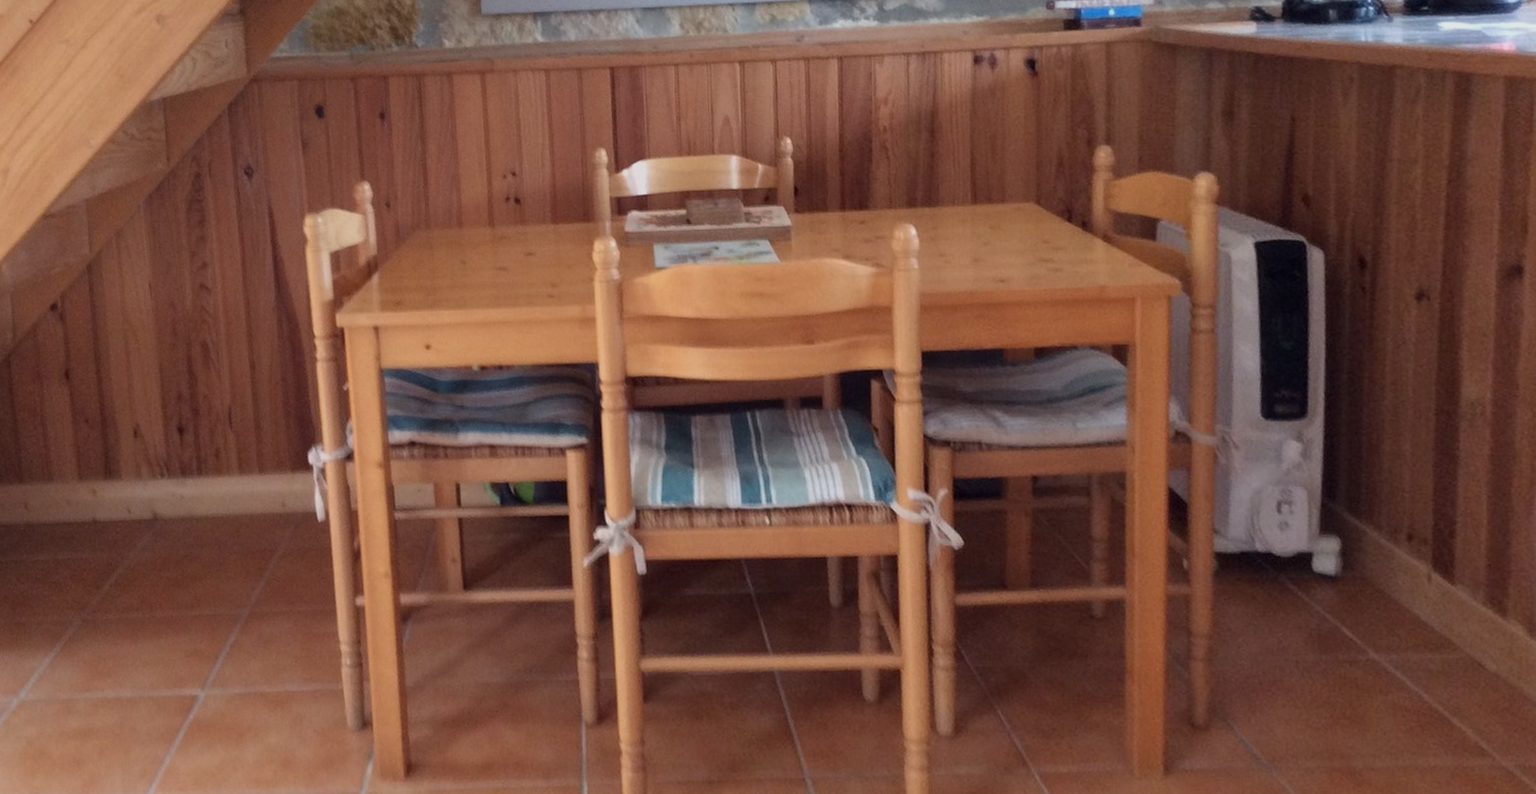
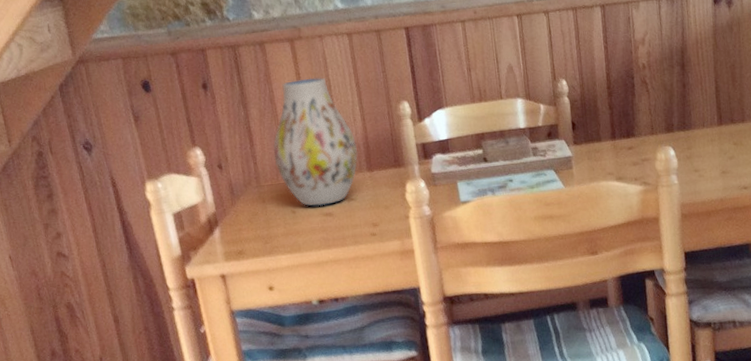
vase: none [448,115,543,259] -> present [272,77,358,207]

